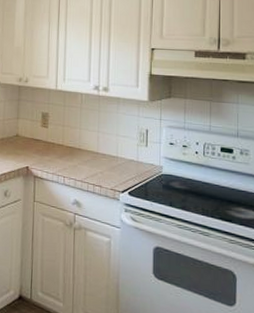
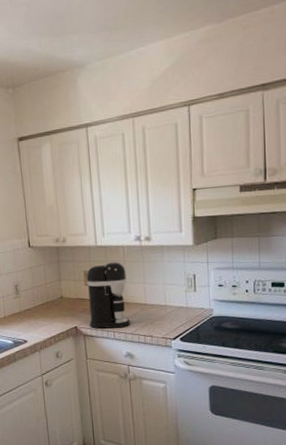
coffee maker: none [41,107,82,174] -> present [86,262,130,329]

